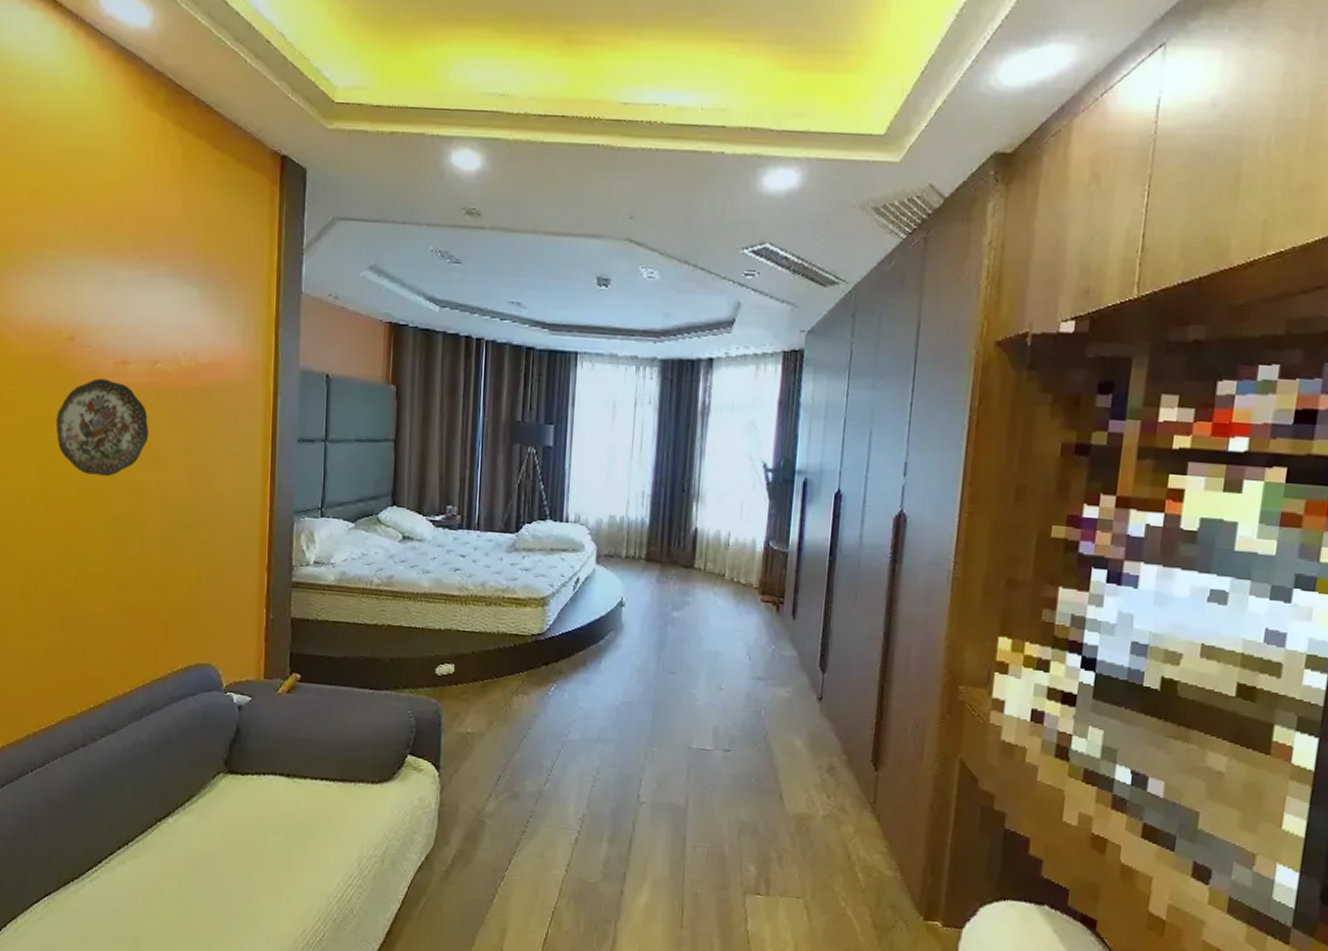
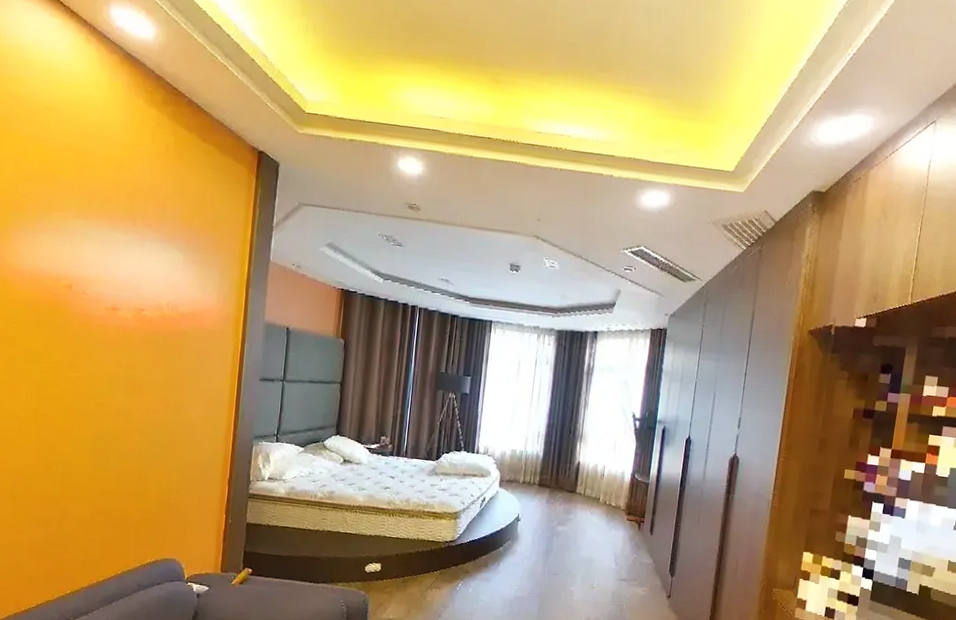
decorative plate: present [56,378,149,477] -> none [51,320,133,402]

